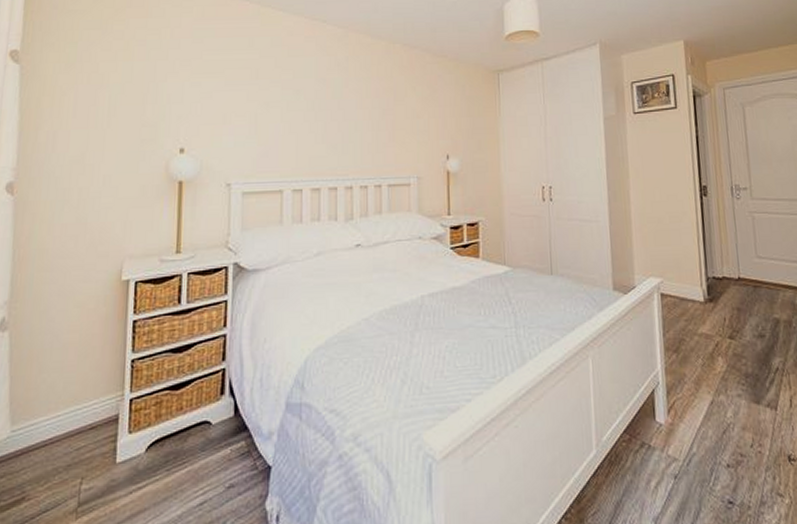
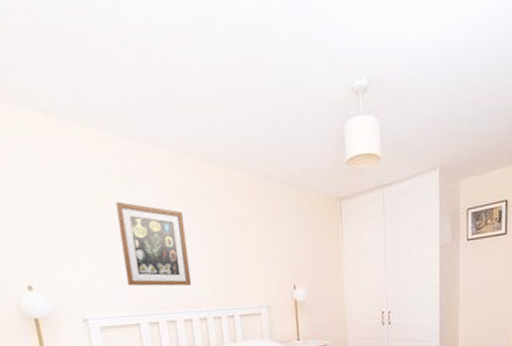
wall art: none [277,71,342,153] -> present [115,201,192,287]

